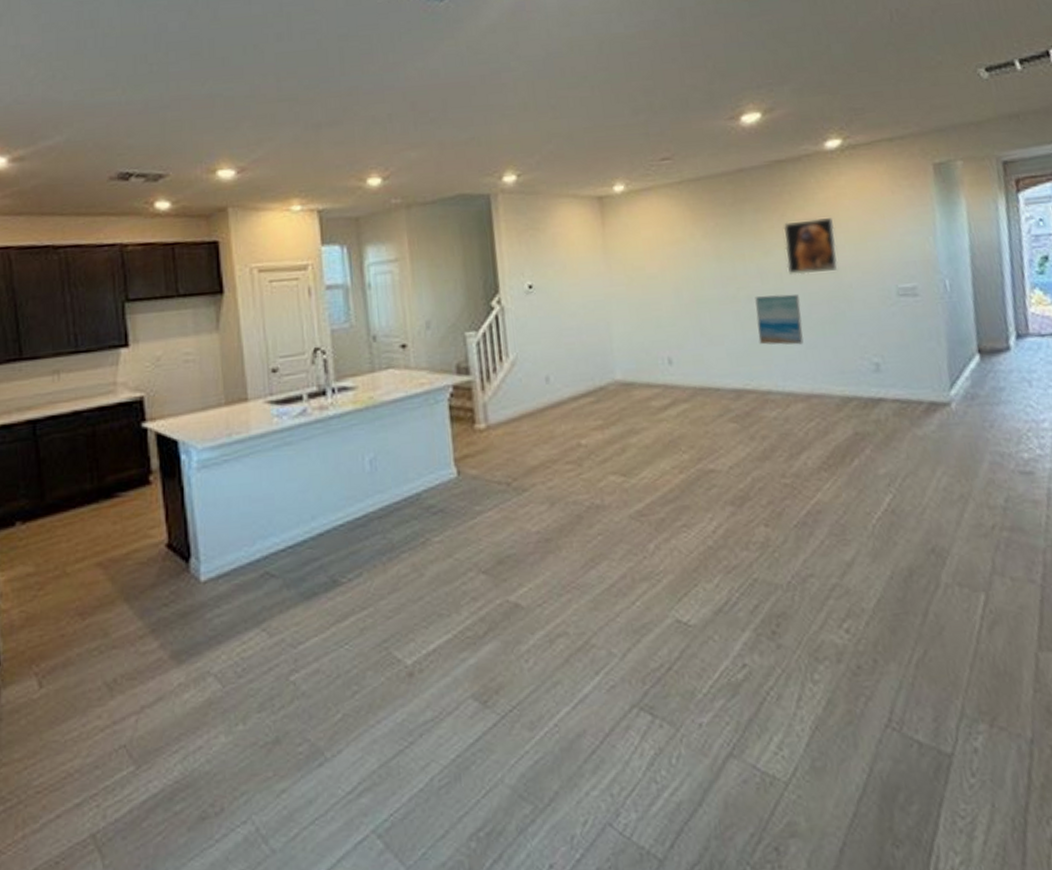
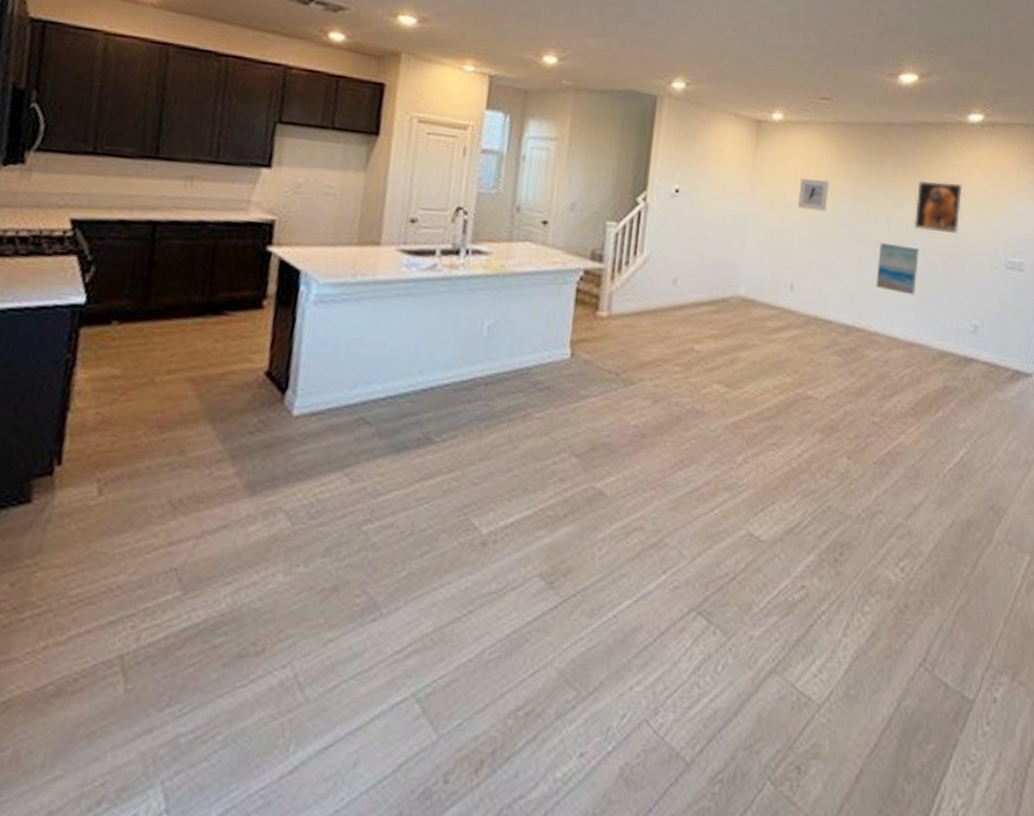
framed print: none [657,243,690,279] -> present [798,178,829,212]

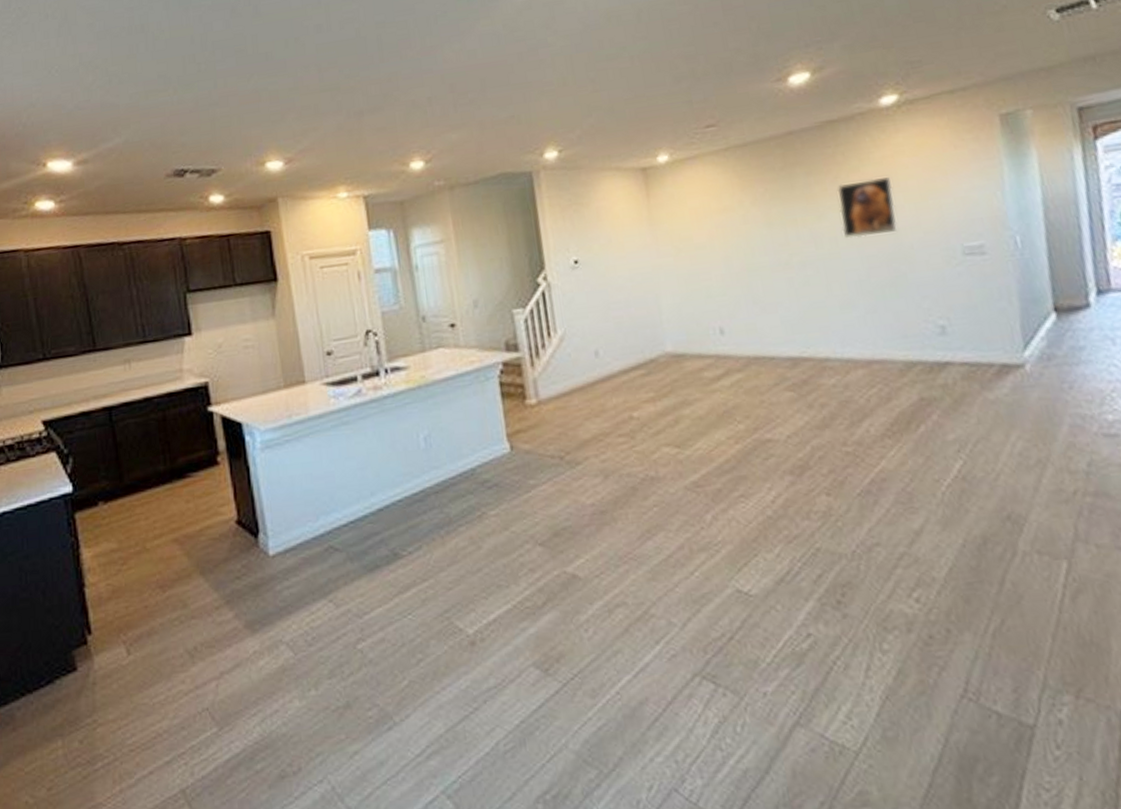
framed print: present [798,178,829,212] -> none [704,211,740,248]
wall art: present [875,243,919,295] -> none [809,257,863,311]

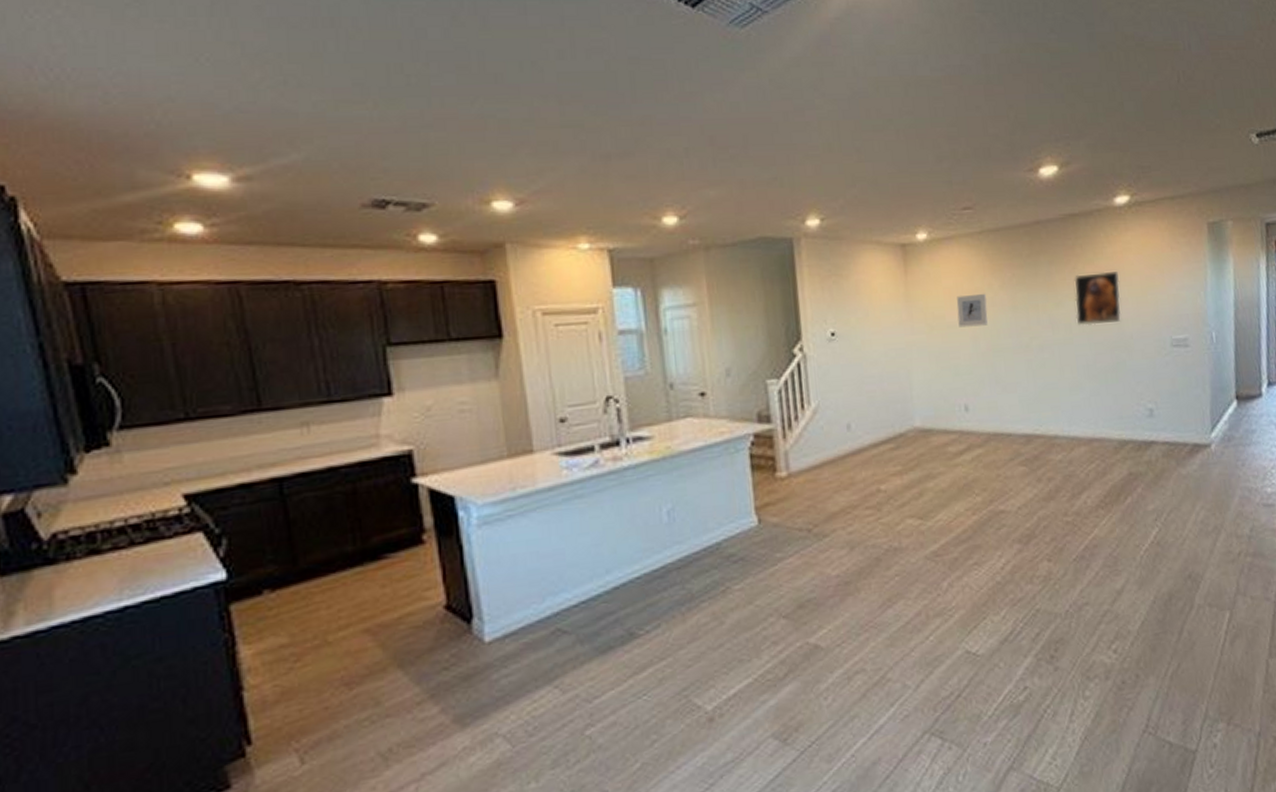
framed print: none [704,211,740,248] -> present [956,293,988,328]

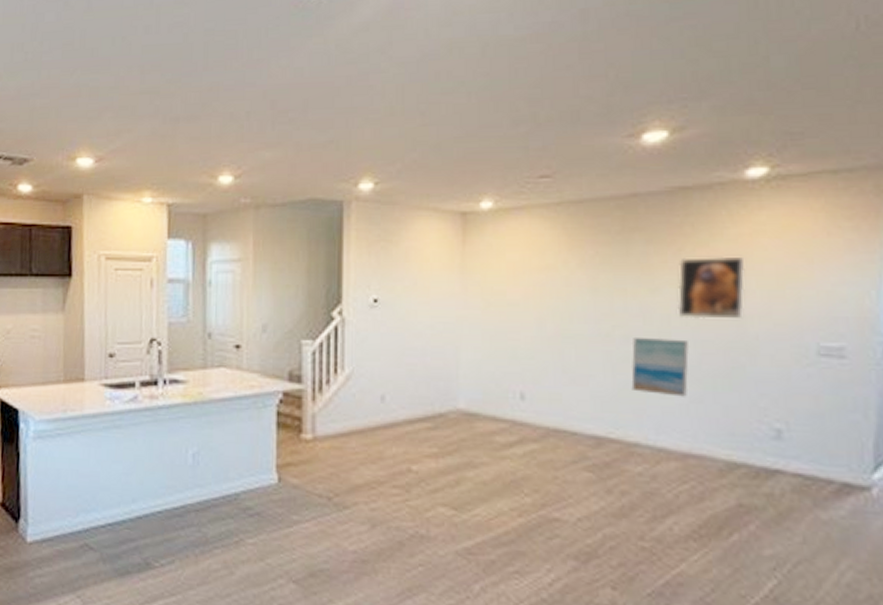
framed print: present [956,293,988,328] -> none [521,271,559,307]
wall art: none [1046,343,1088,392] -> present [631,338,689,397]

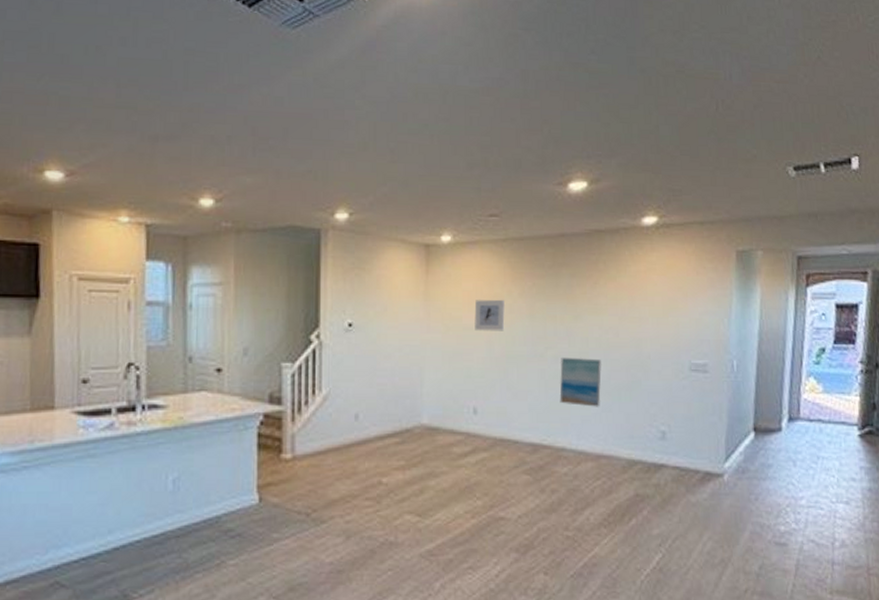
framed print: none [521,271,559,307] -> present [474,299,505,331]
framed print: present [677,257,746,319] -> none [593,290,642,341]

